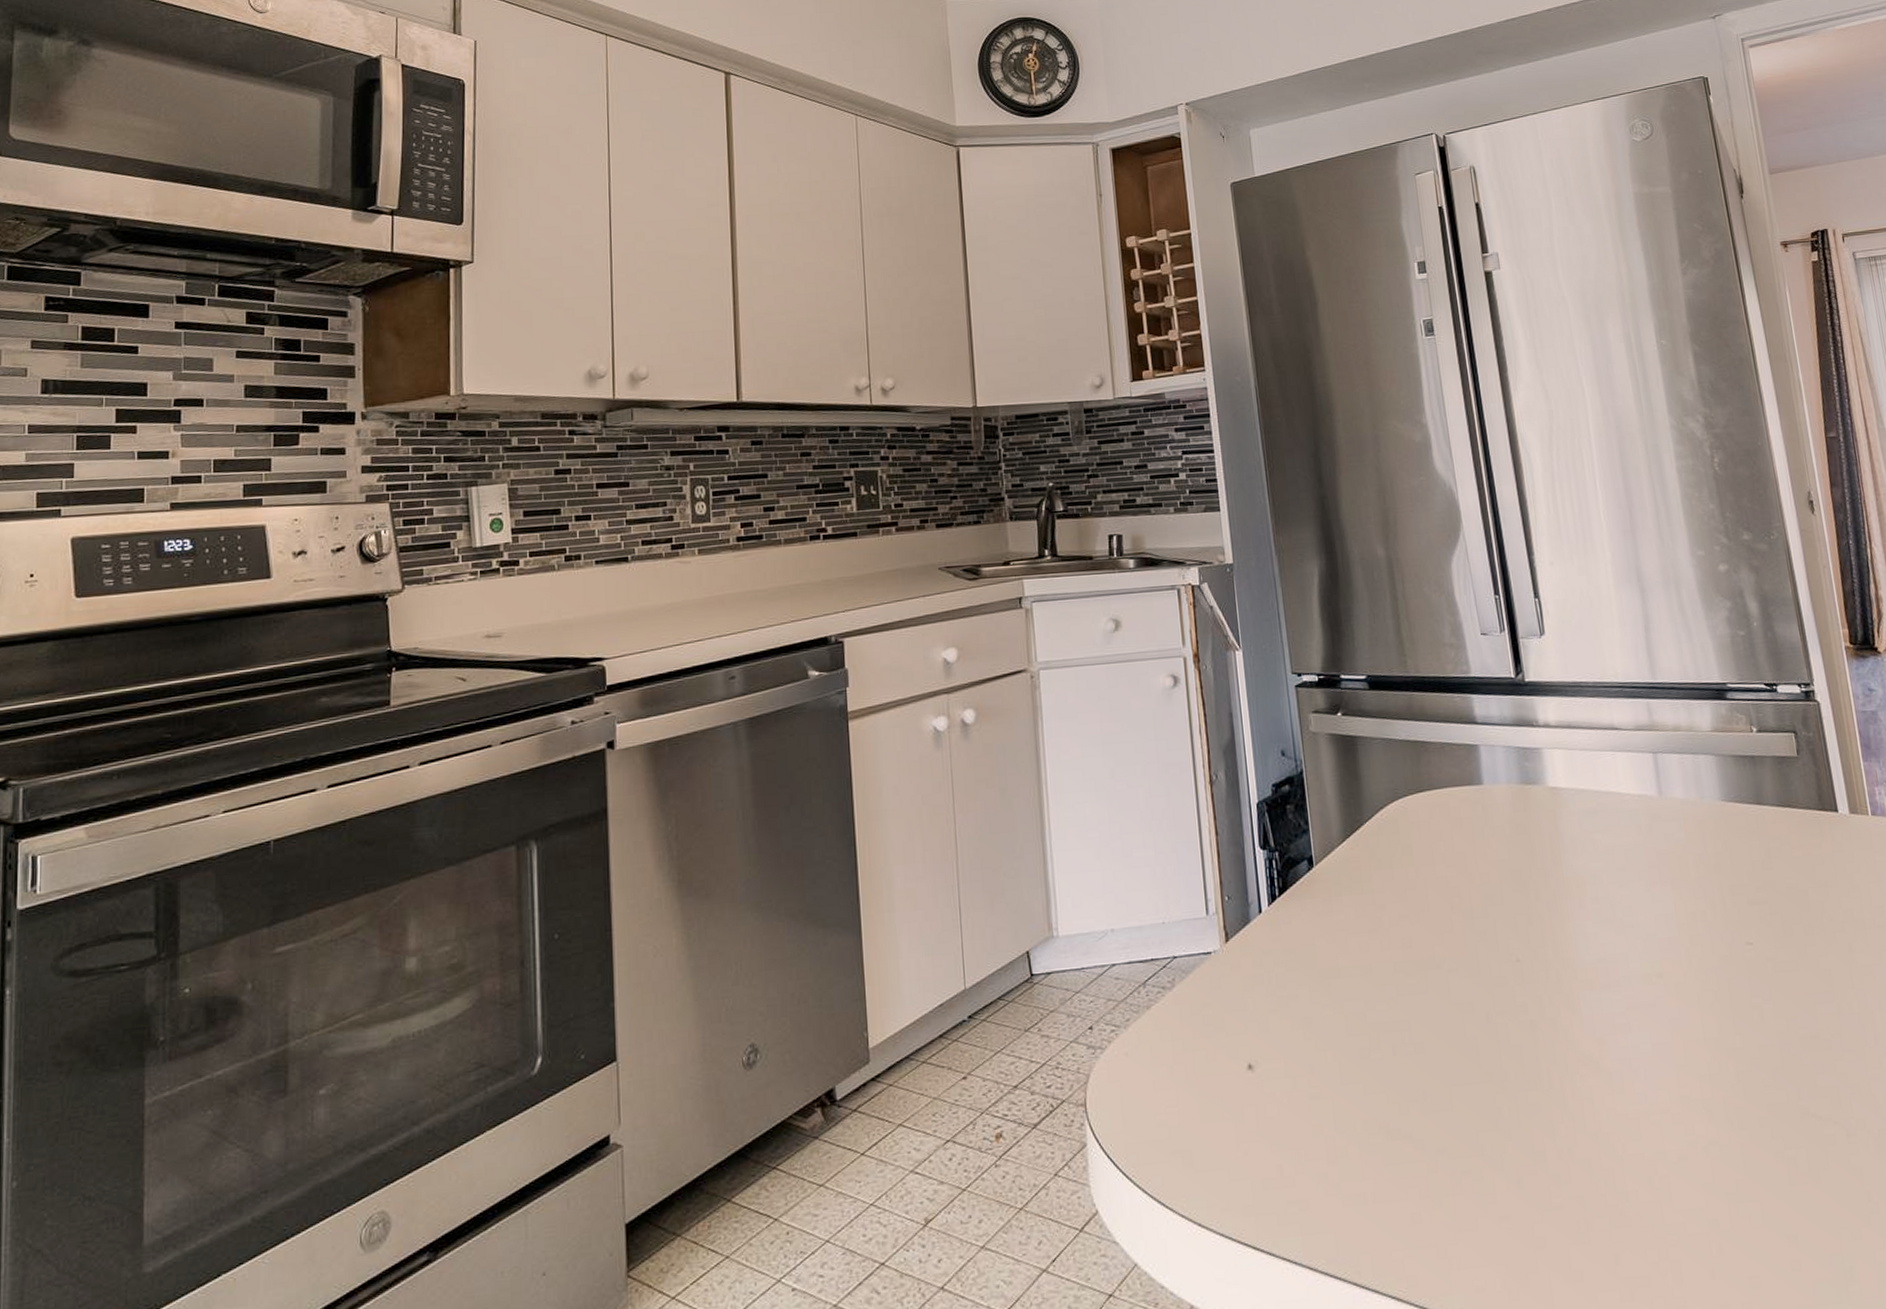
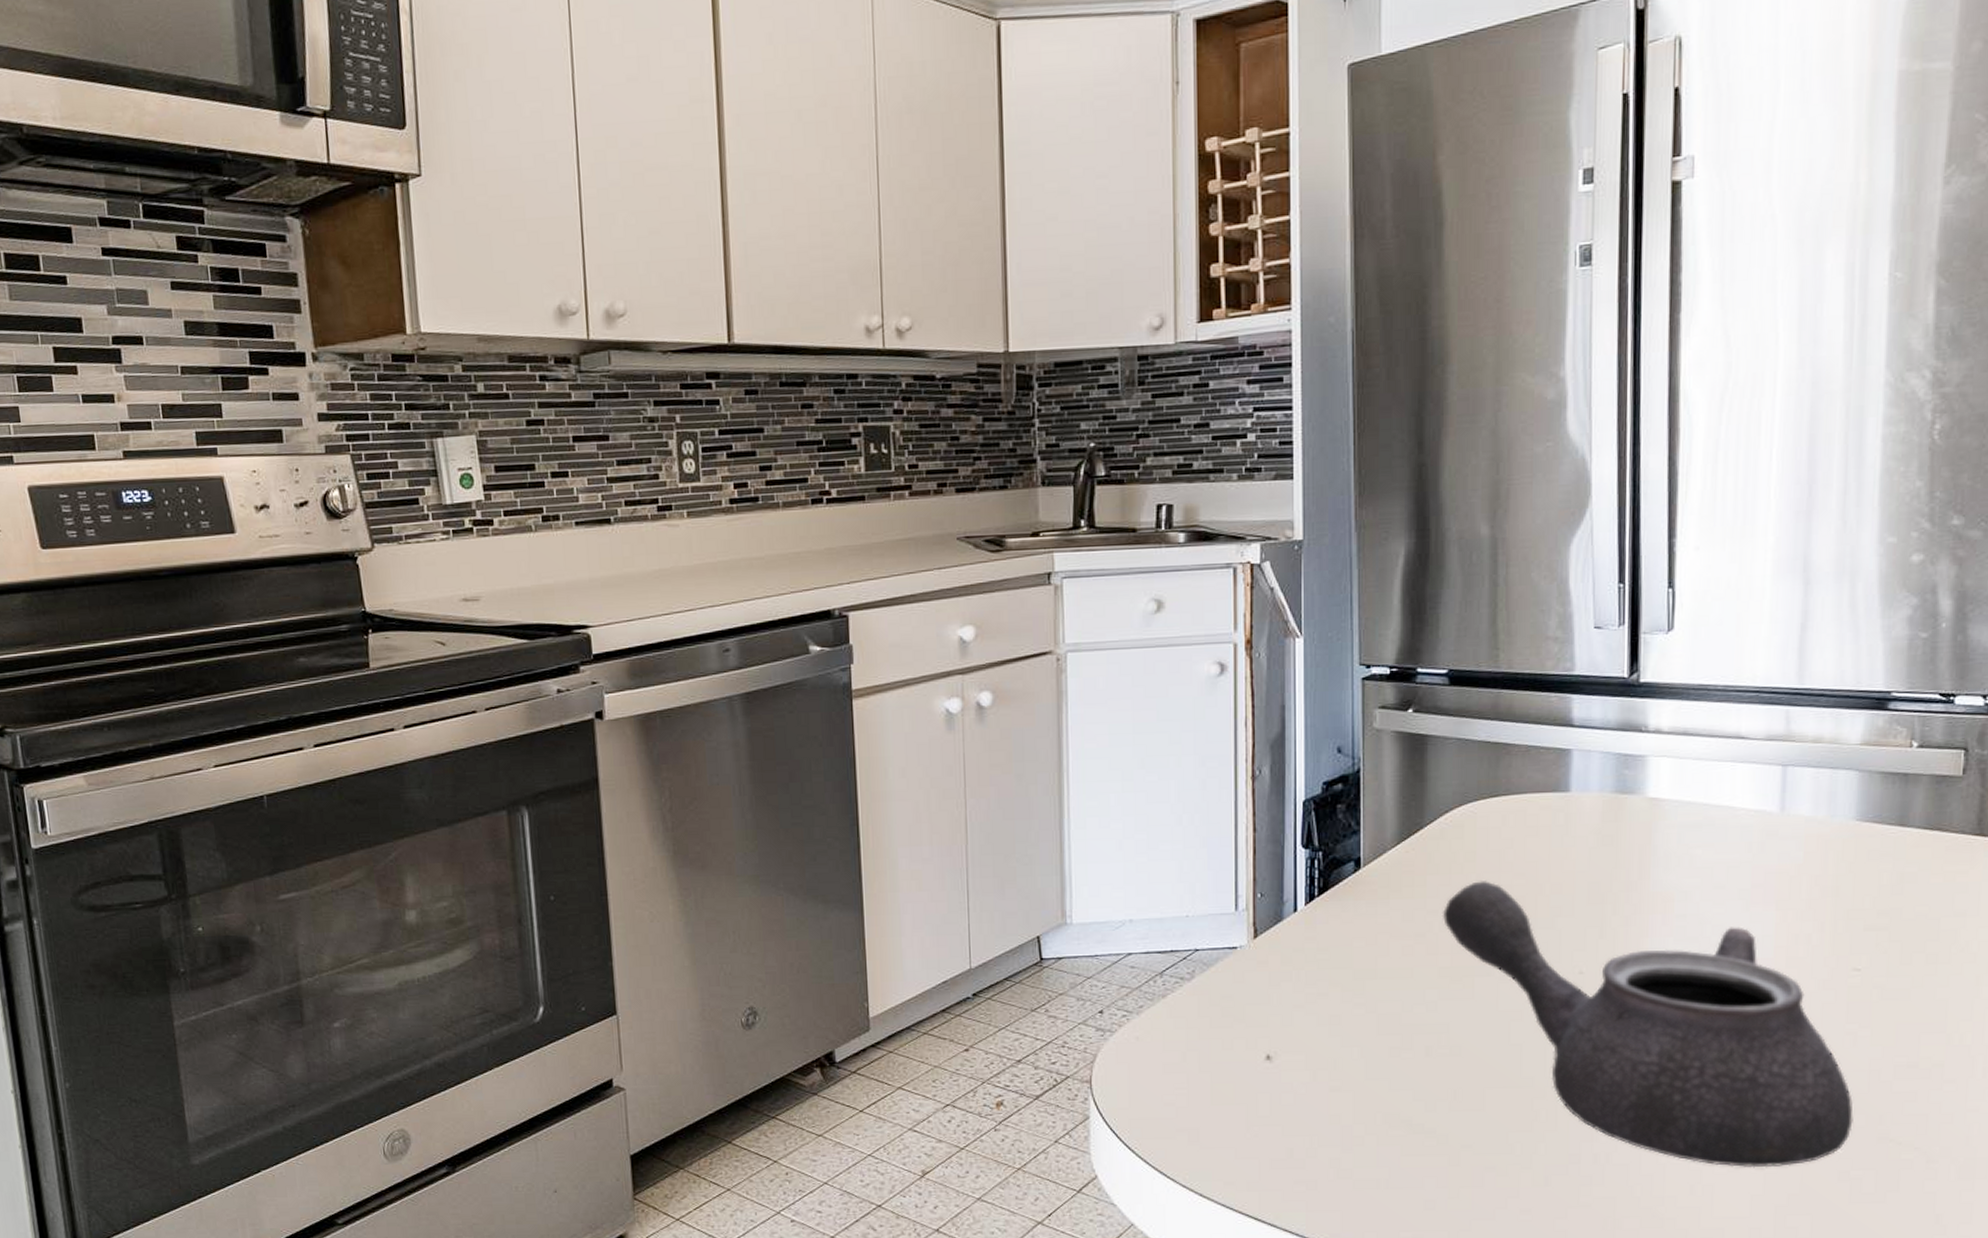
teapot: none [1389,873,1777,1155] -> present [1442,881,1853,1168]

